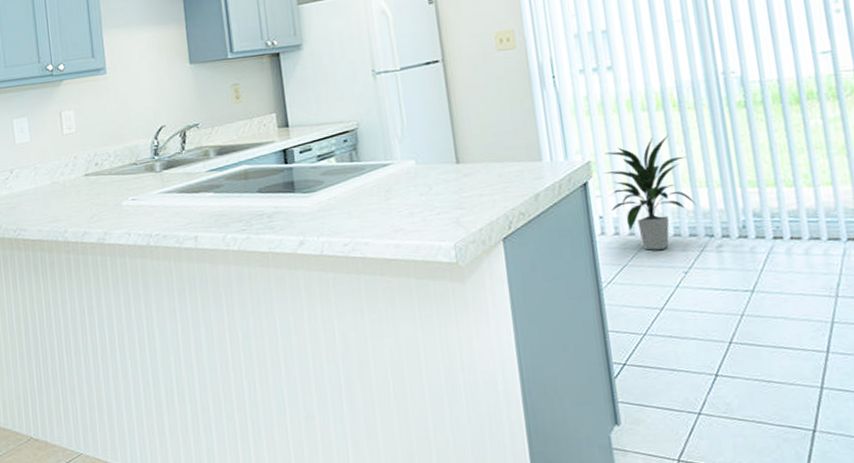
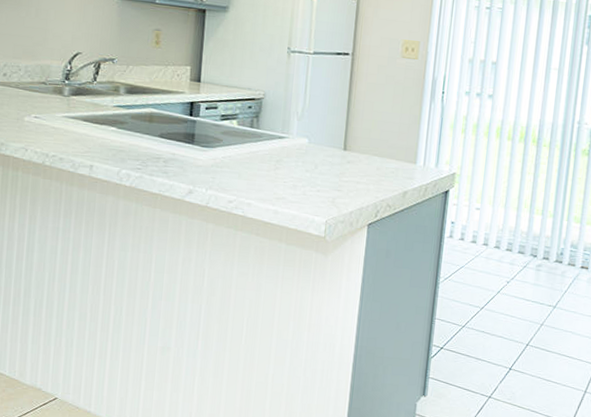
indoor plant: present [603,134,697,251] -> none [462,164,533,260]

